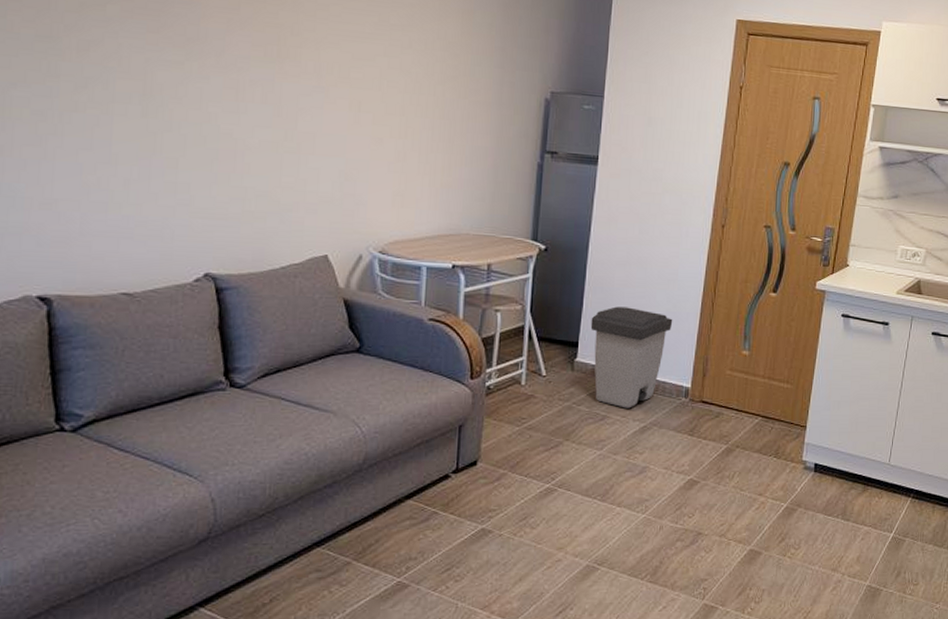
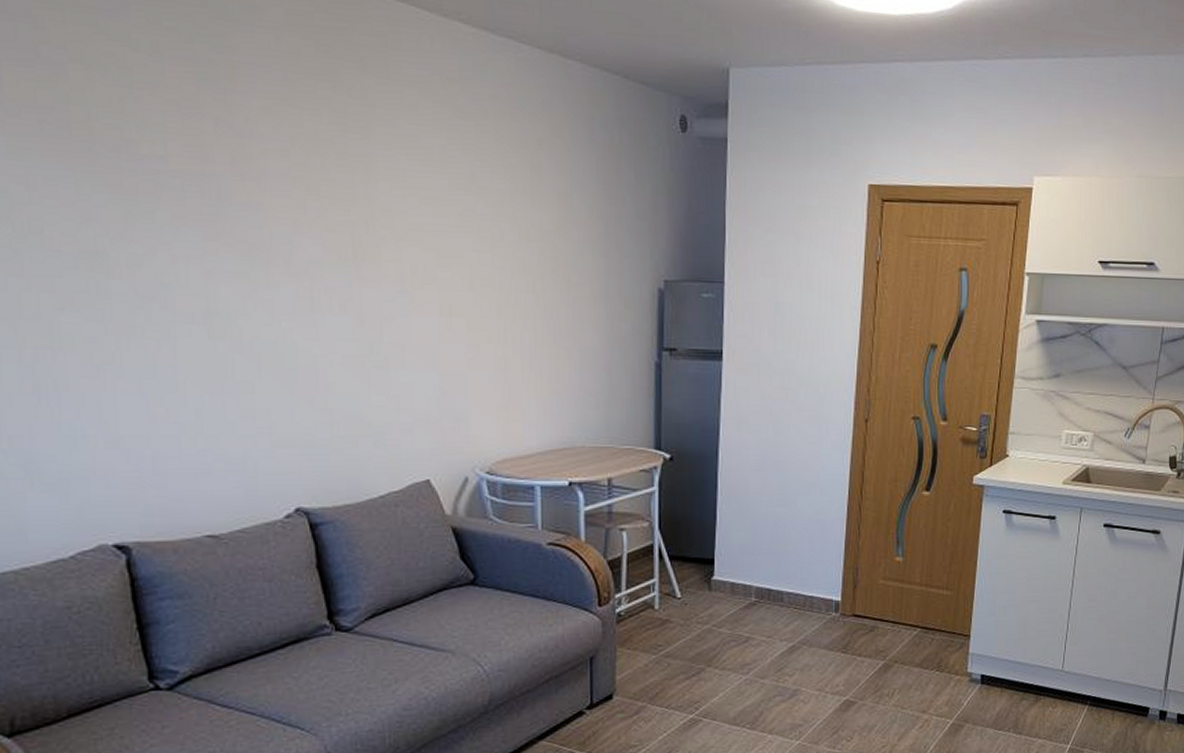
trash can: present [590,306,673,409] -> none [726,517,817,628]

